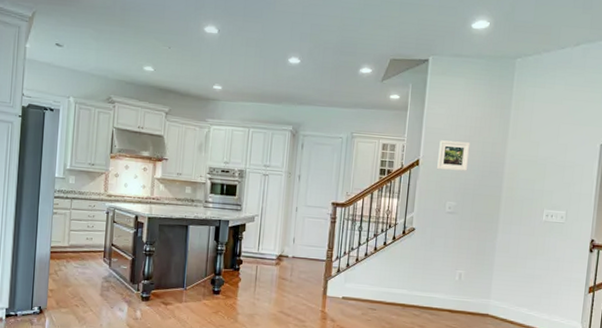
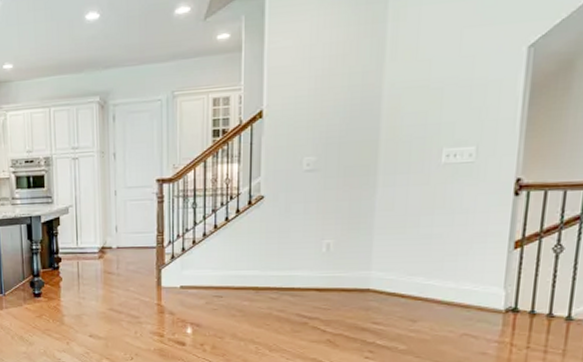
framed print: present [437,140,471,171] -> none [287,77,331,119]

